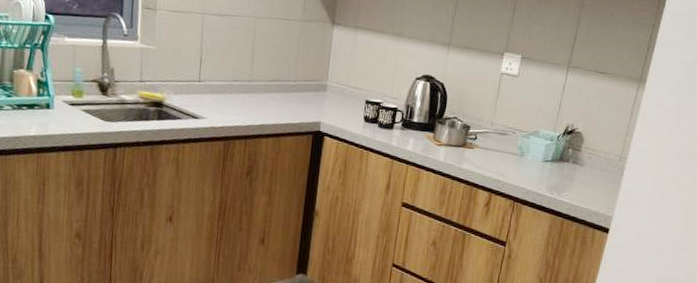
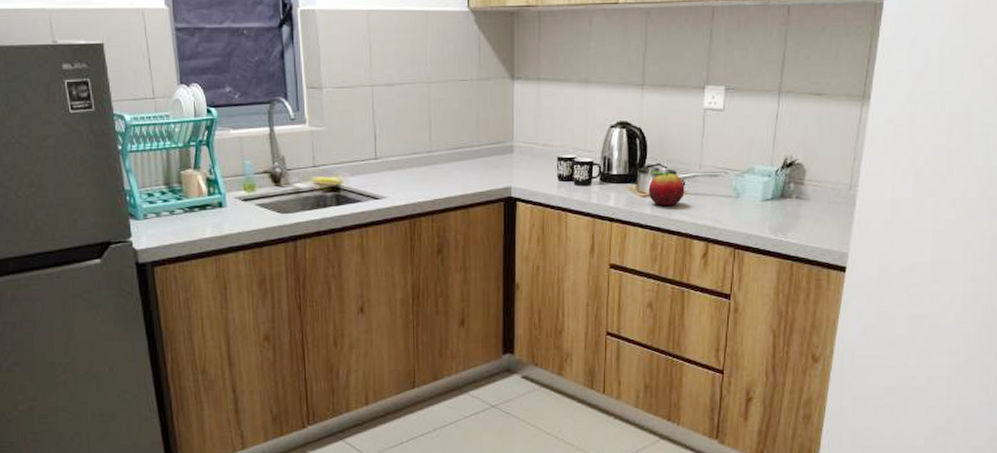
fruit: none [443,123,477,156] -> present [648,171,685,205]

